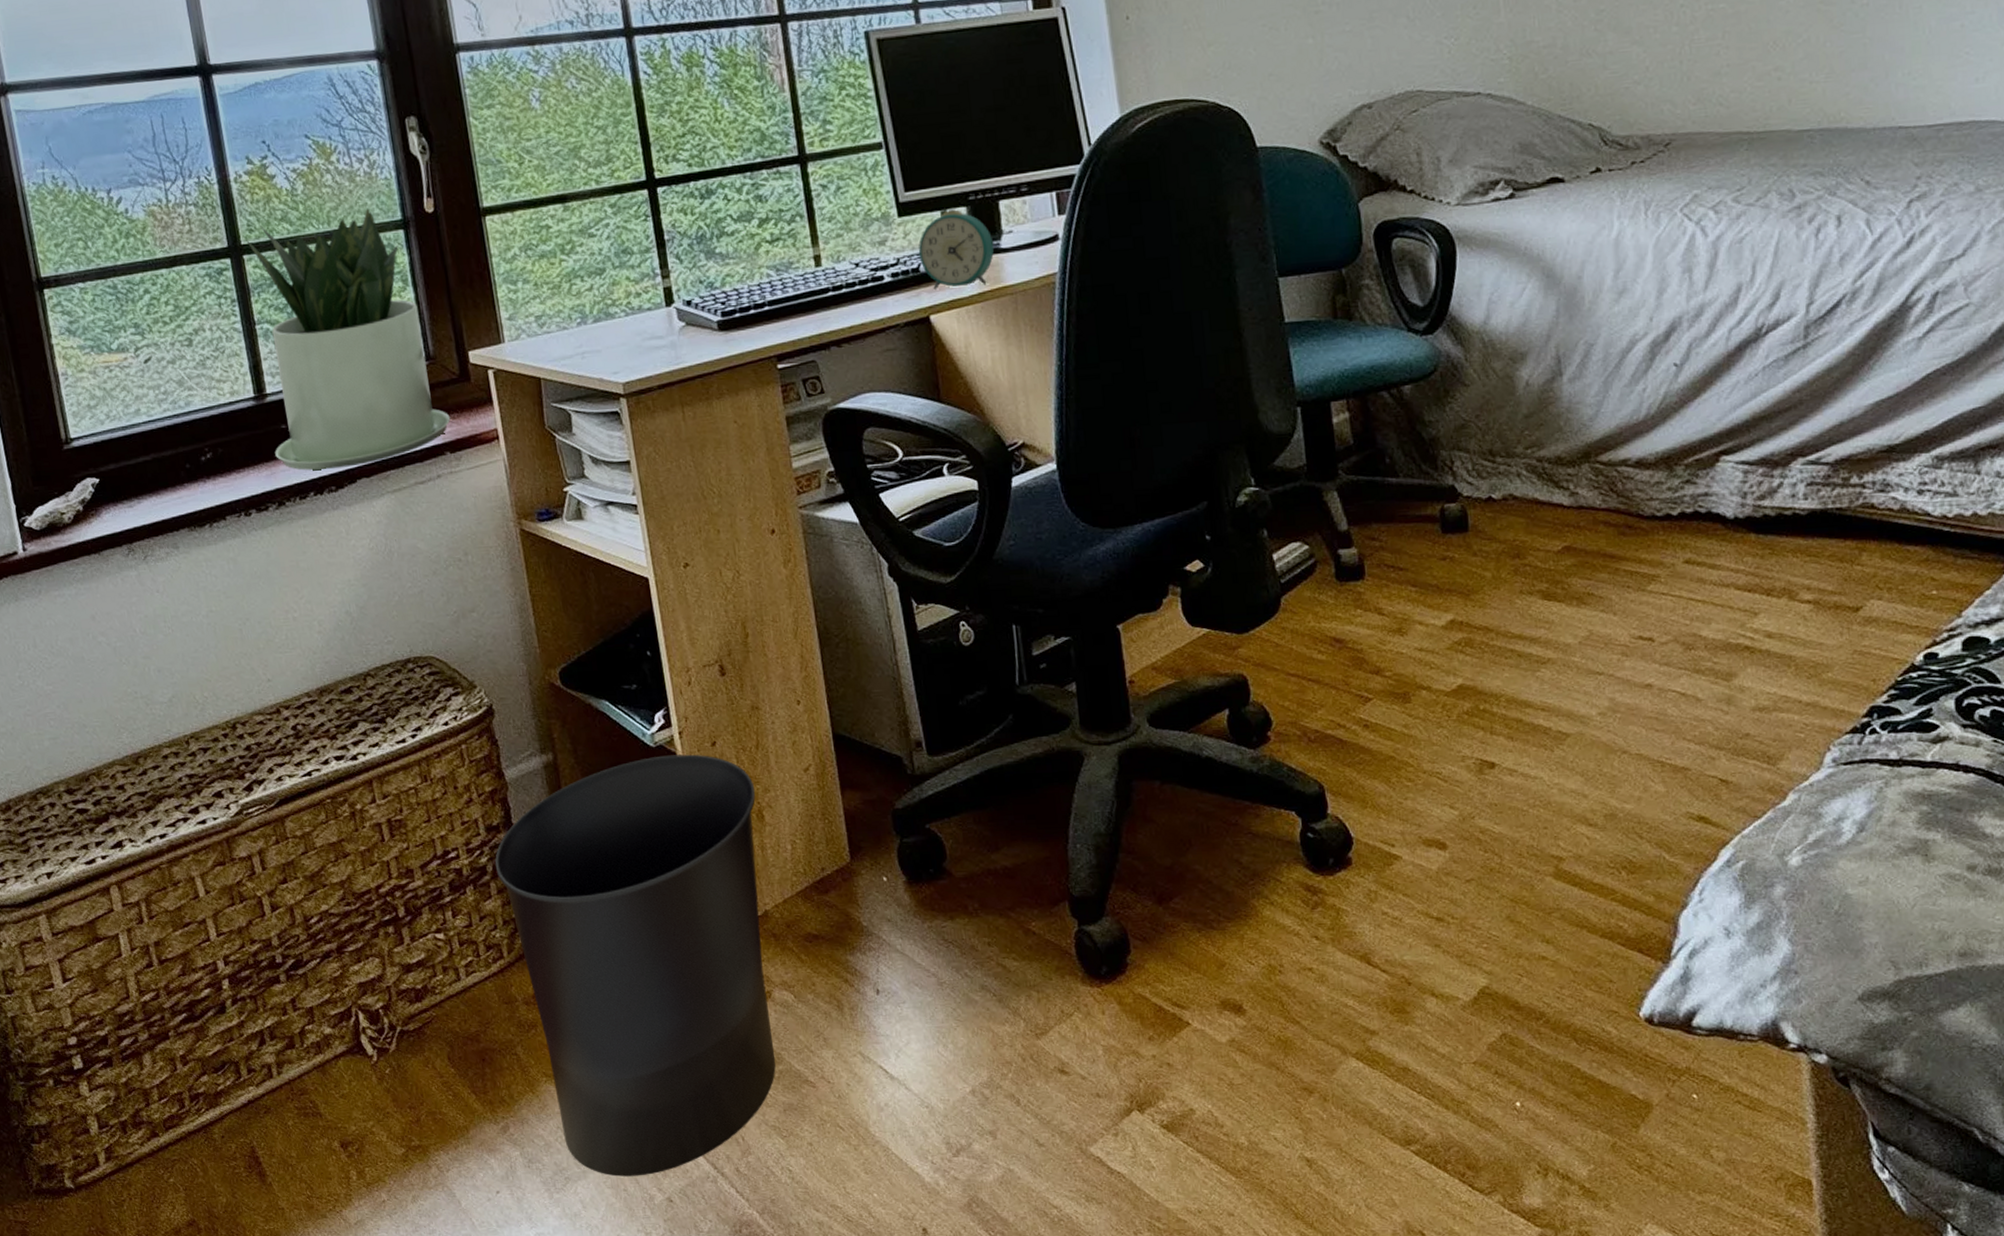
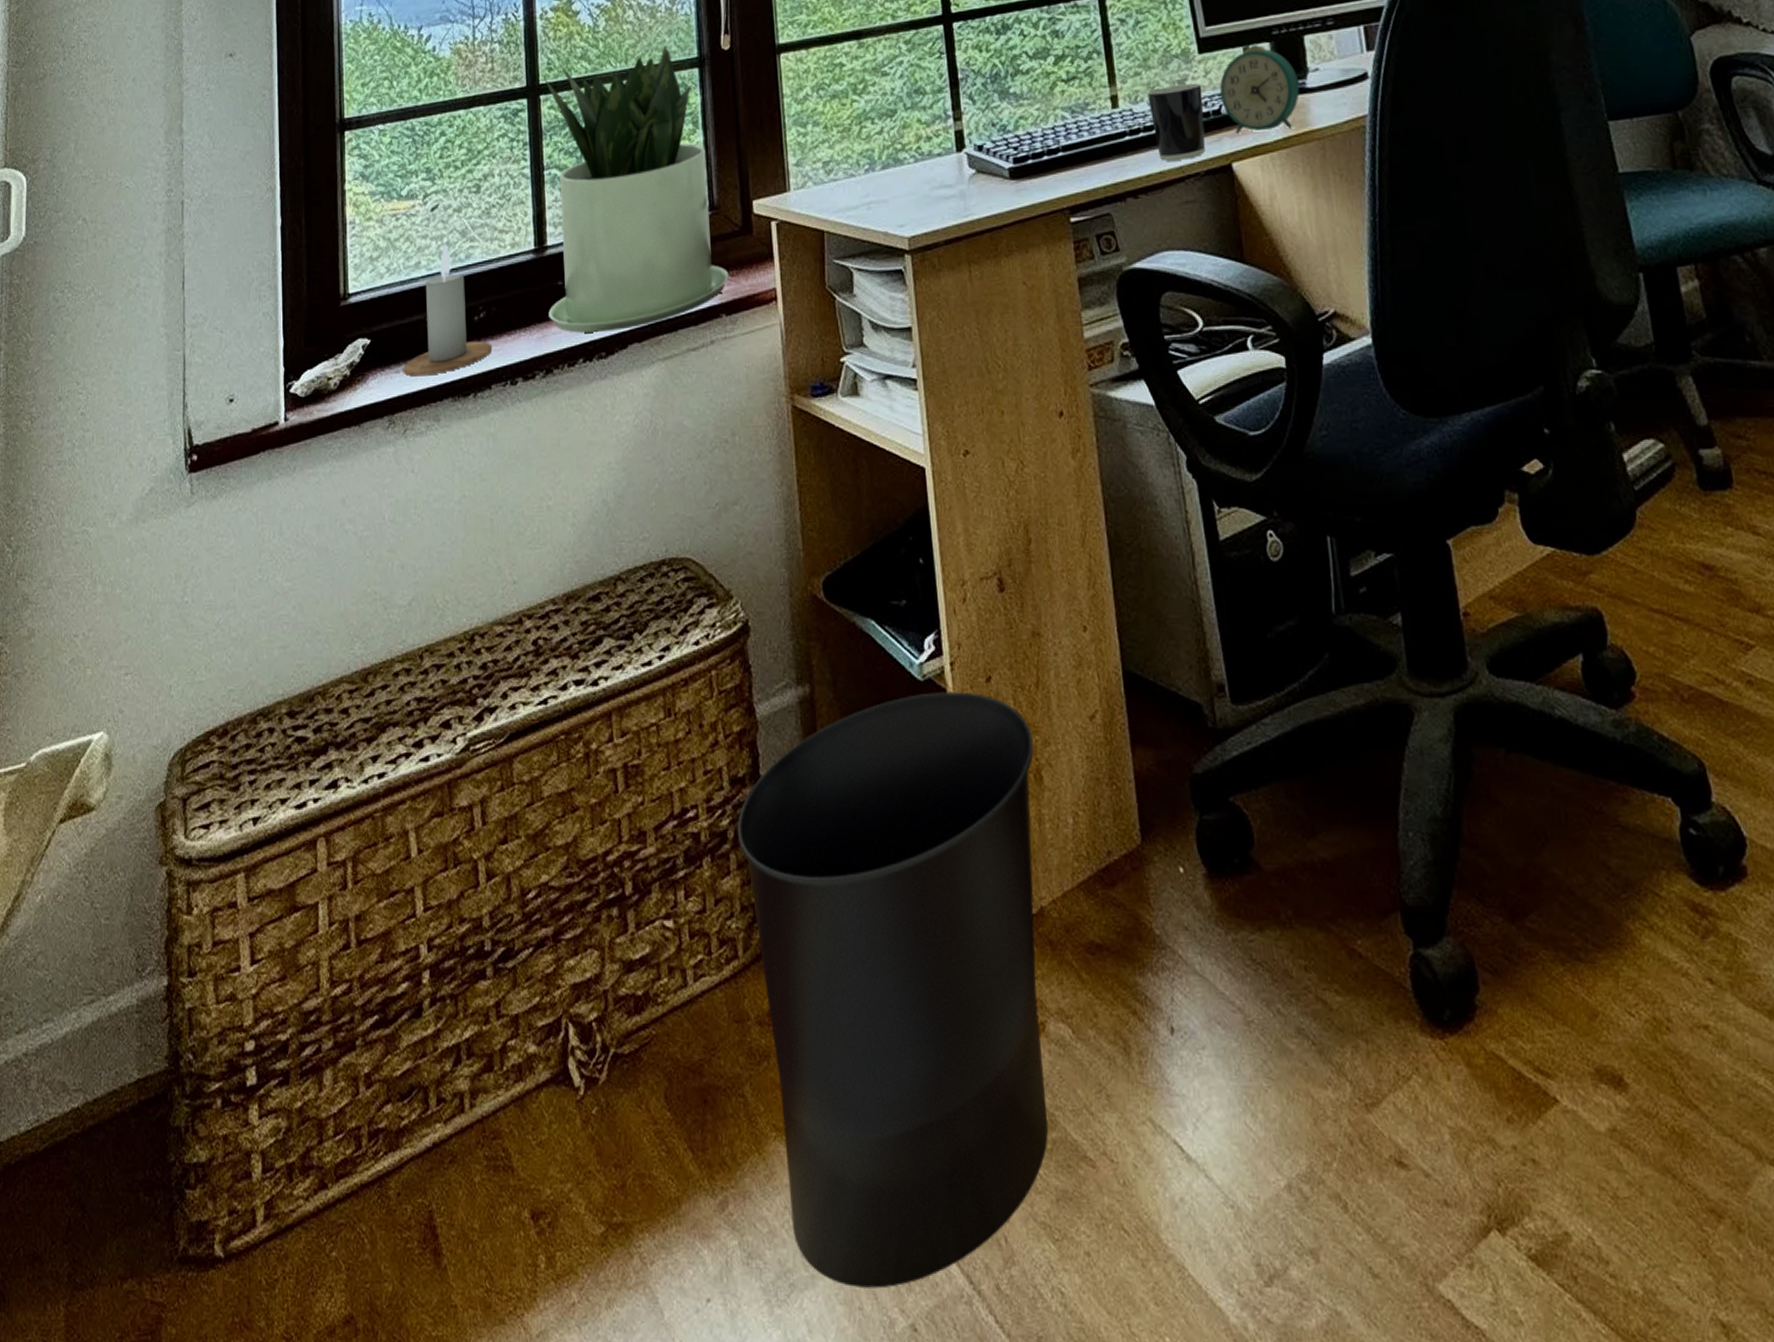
candle: none [135,392,223,510] -> present [403,243,493,377]
mug: none [849,244,905,314] -> present [1147,83,1206,161]

